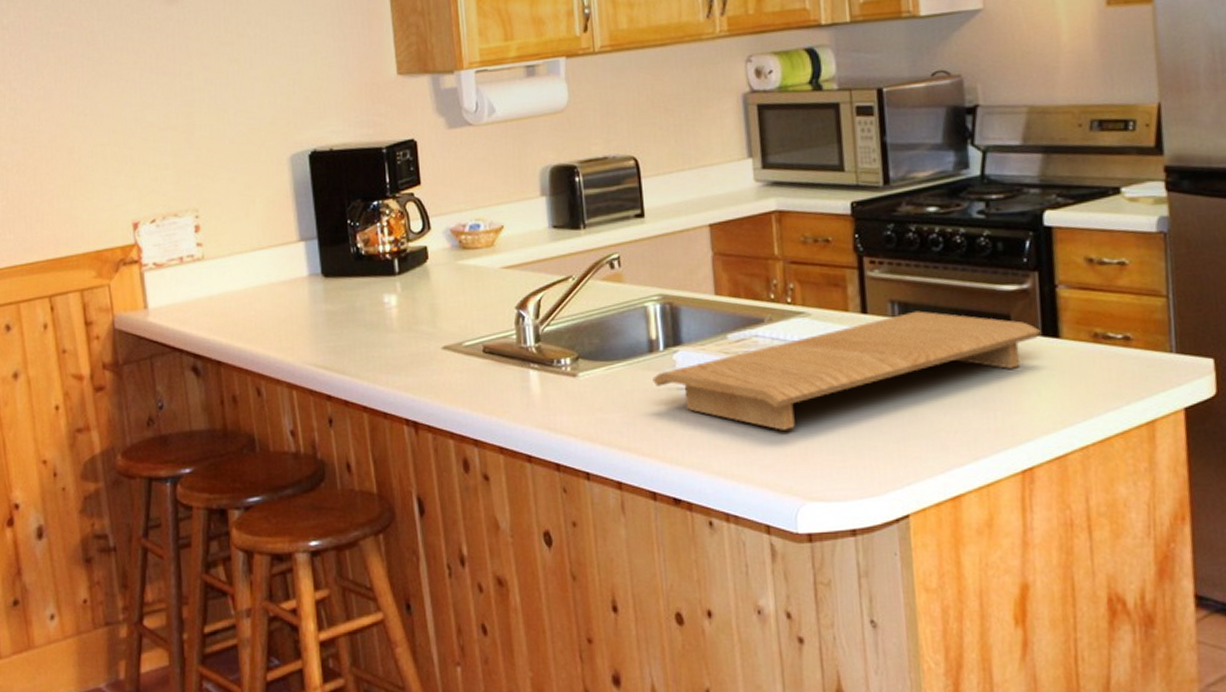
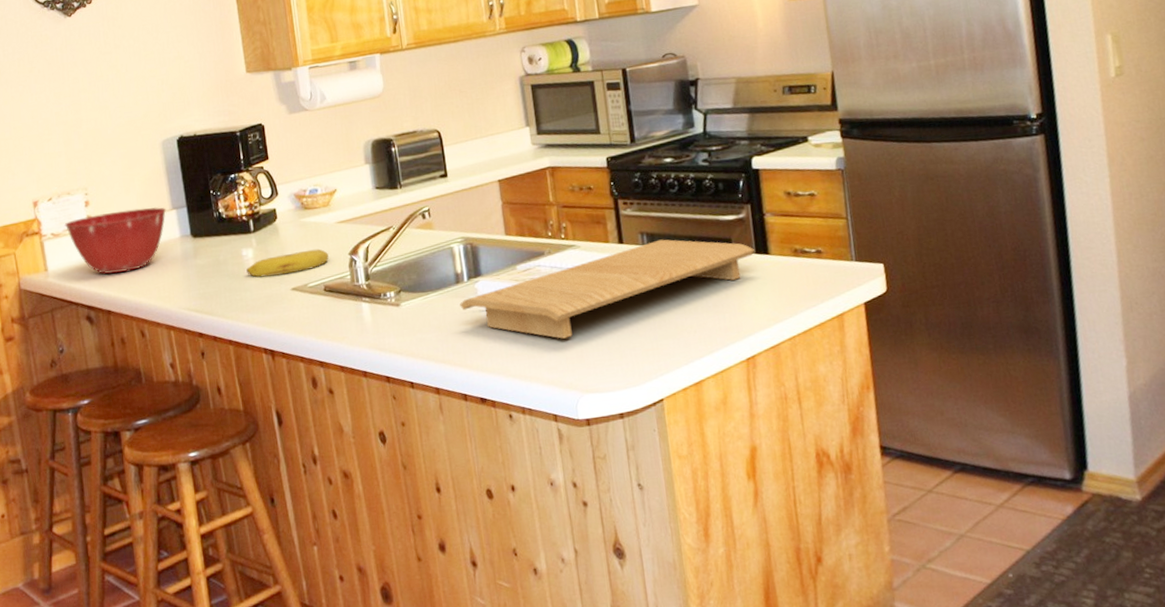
mixing bowl: none [169,236,293,316] -> present [64,206,167,274]
fruit: none [388,299,490,331] -> present [246,248,329,278]

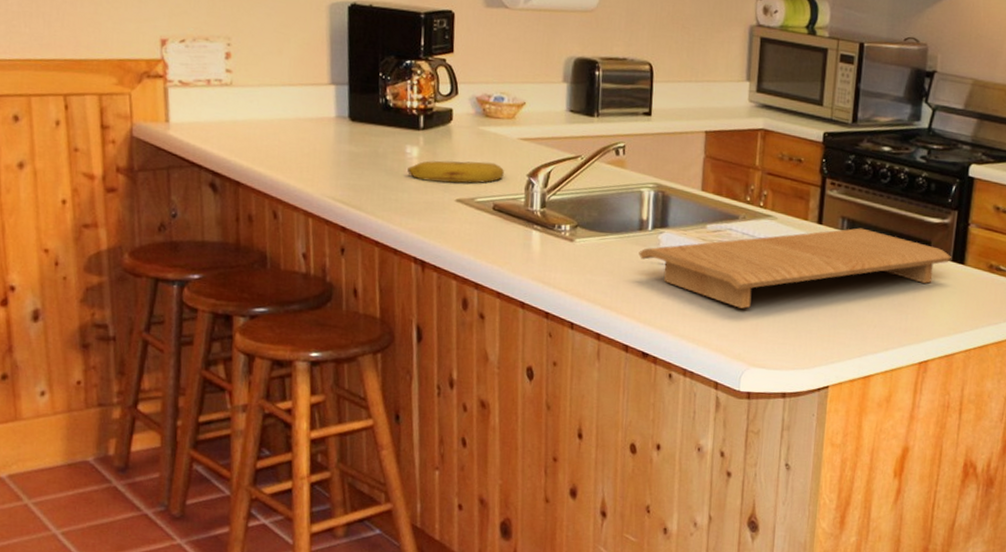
mixing bowl: present [64,206,167,274] -> none [197,70,324,143]

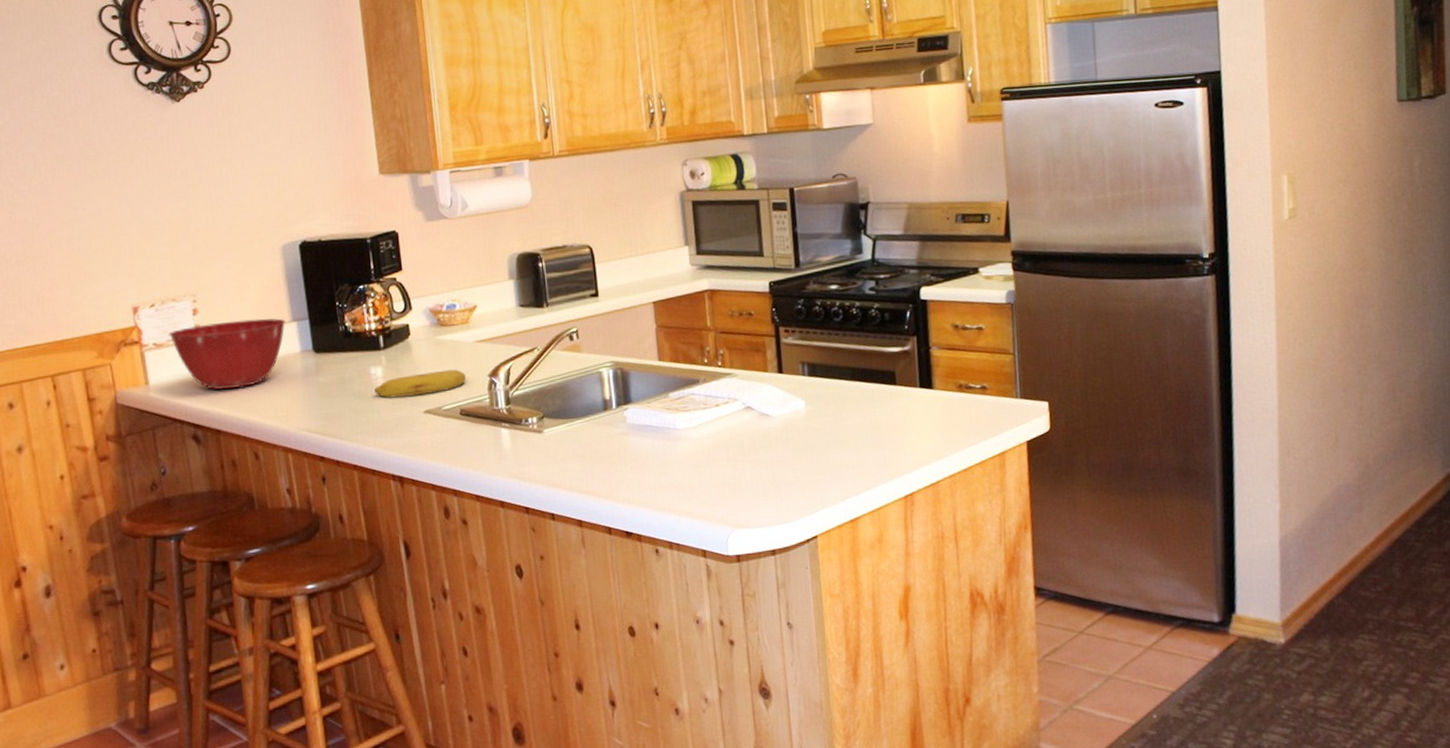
mixing bowl: none [197,70,324,143] -> present [169,317,286,390]
cutting board: present [639,228,951,309] -> none [607,370,918,472]

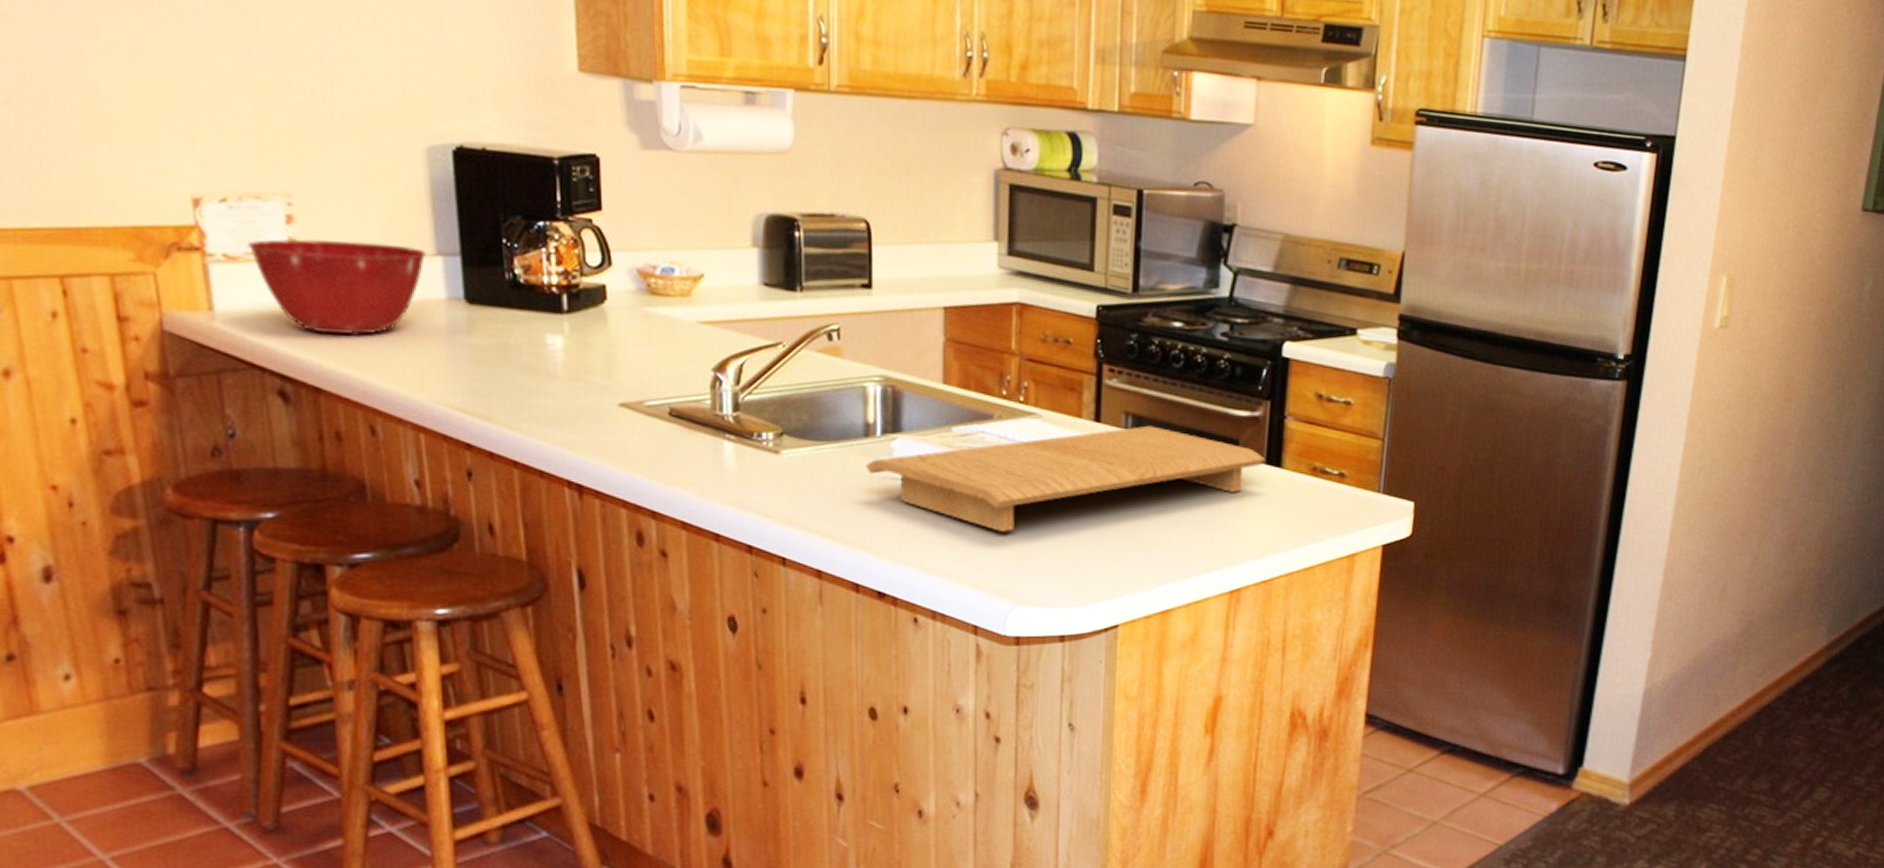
fruit: present [374,369,466,398] -> none [550,353,681,383]
cutting board: none [607,370,918,472] -> present [866,425,1265,532]

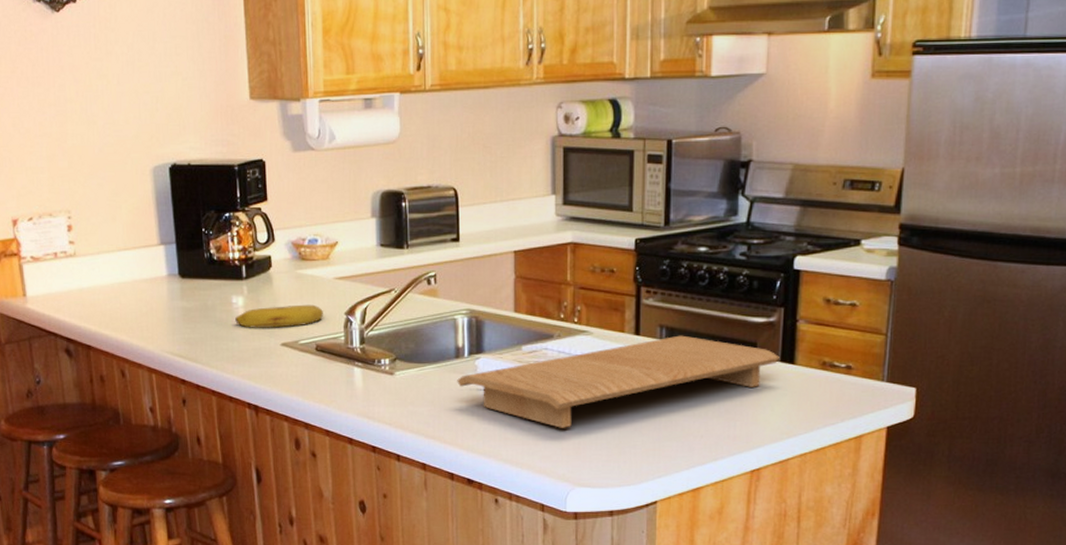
mixing bowl: present [247,239,427,336] -> none [45,239,155,307]
fruit: none [550,353,681,383] -> present [235,304,323,328]

